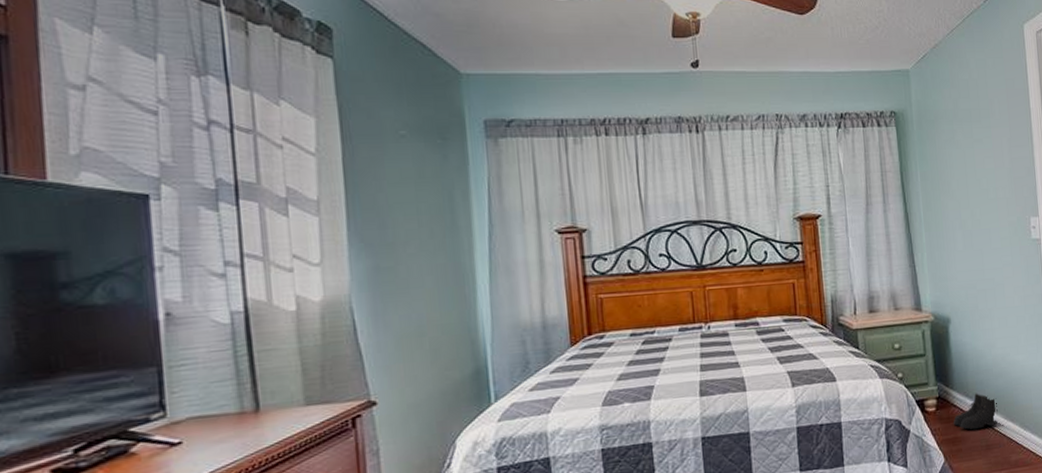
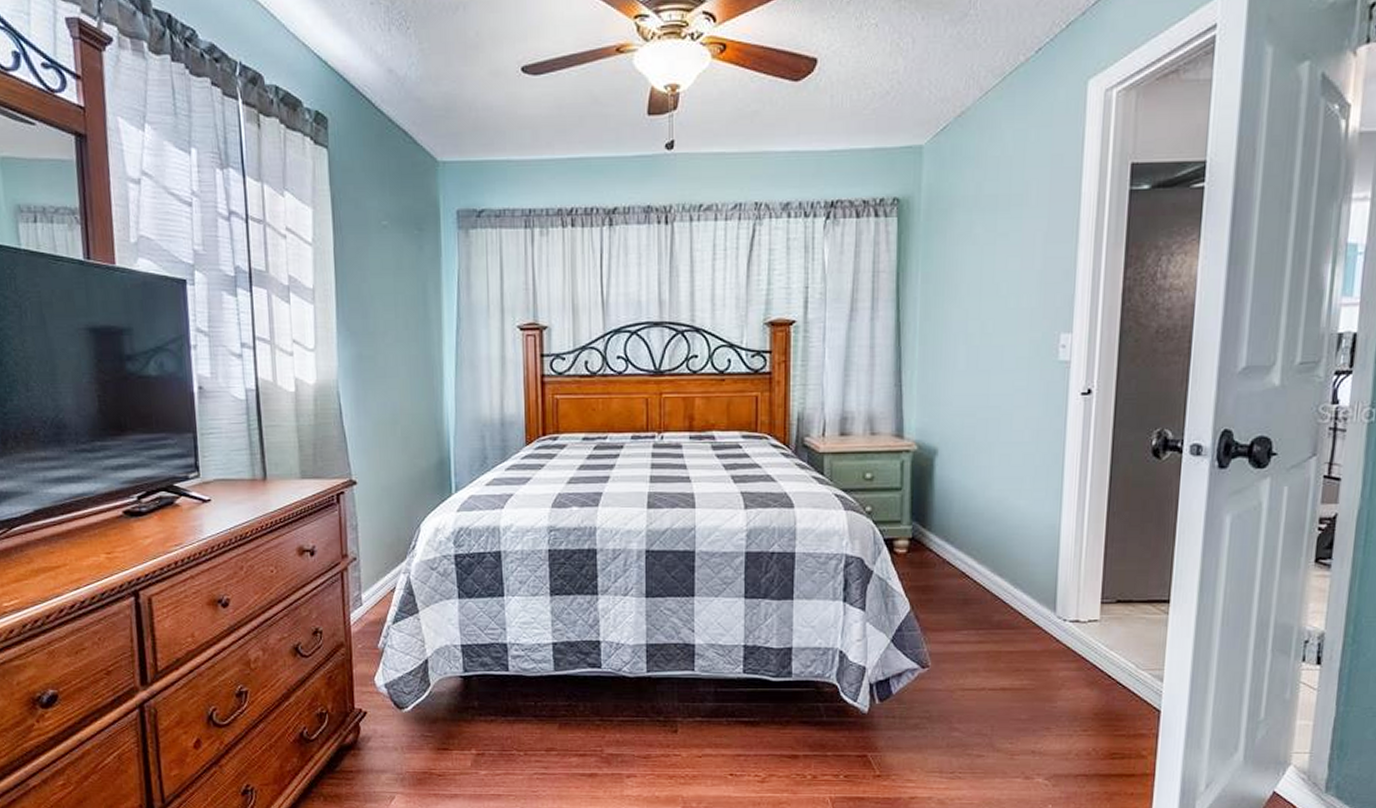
boots: present [953,393,998,430] -> none [925,539,984,580]

